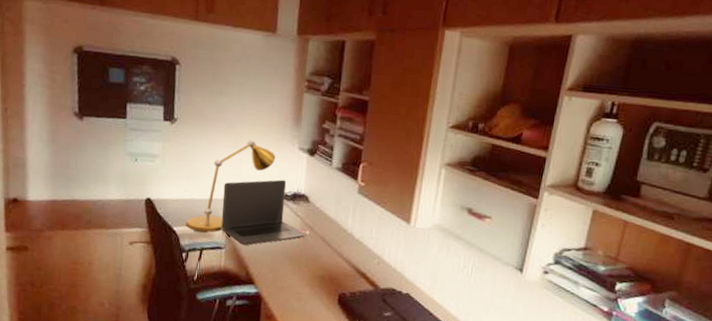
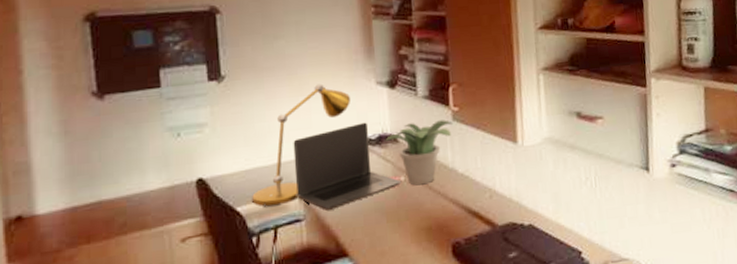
potted plant: none [298,188,358,242] -> present [385,120,453,186]

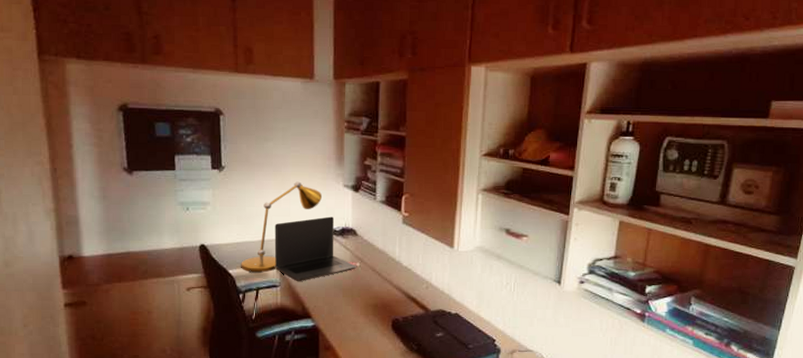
potted plant: present [385,120,453,186] -> none [347,221,402,271]

